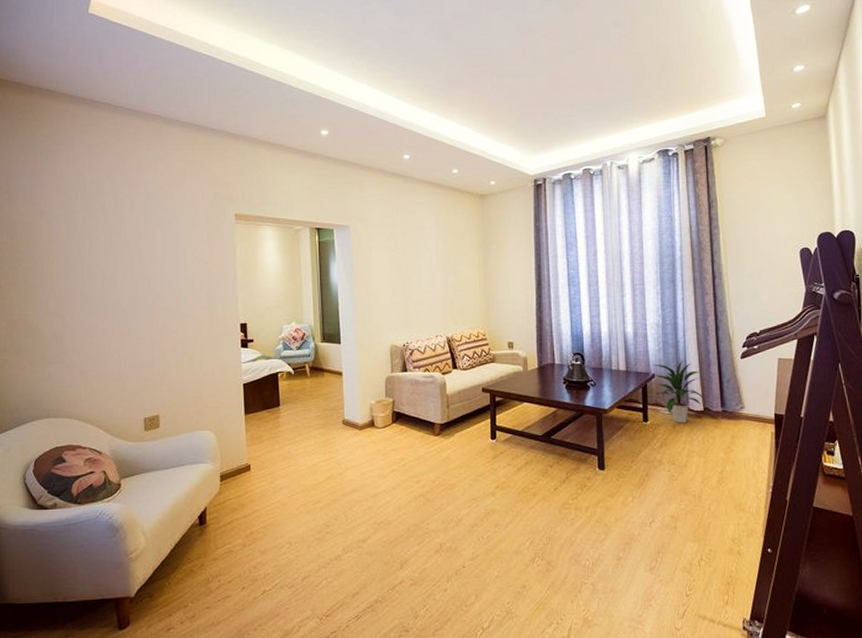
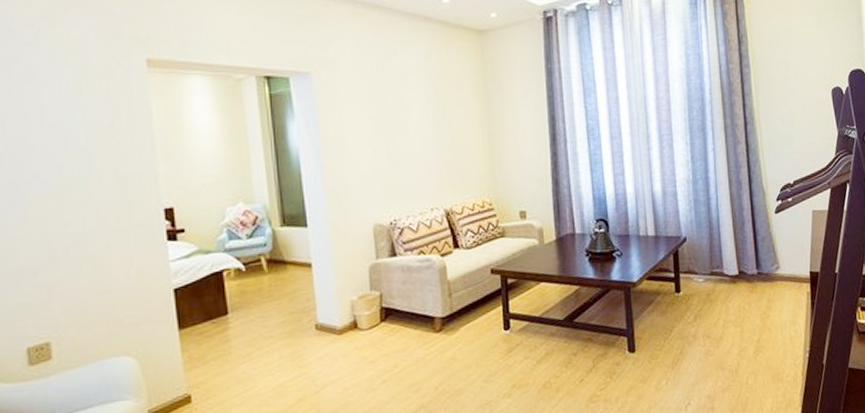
indoor plant: present [653,359,704,423] -> none [684,219,739,291]

